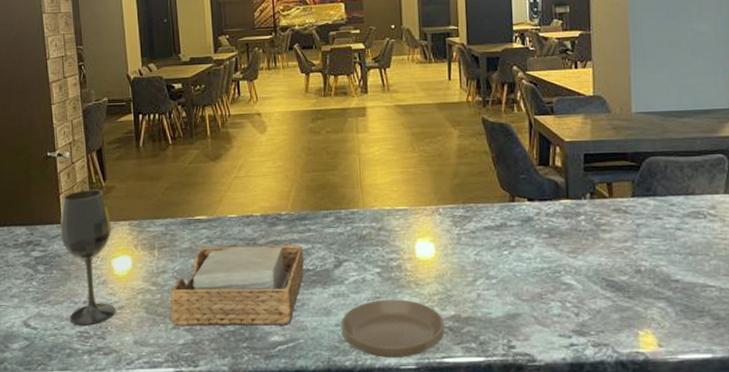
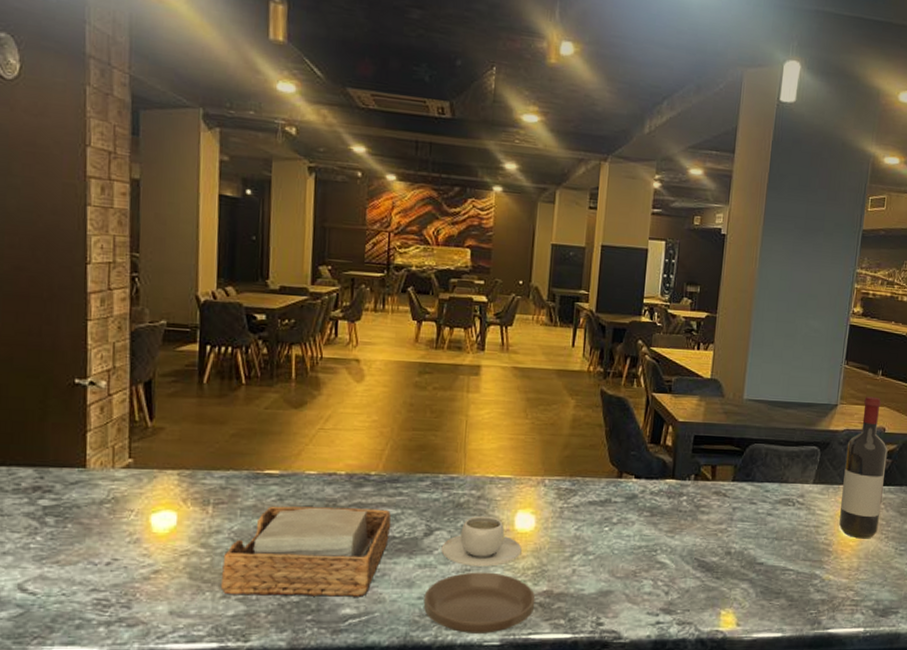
wine glass: present [60,189,116,326] -> none [82,428,154,592]
teacup: none [351,246,426,294] -> present [441,515,522,567]

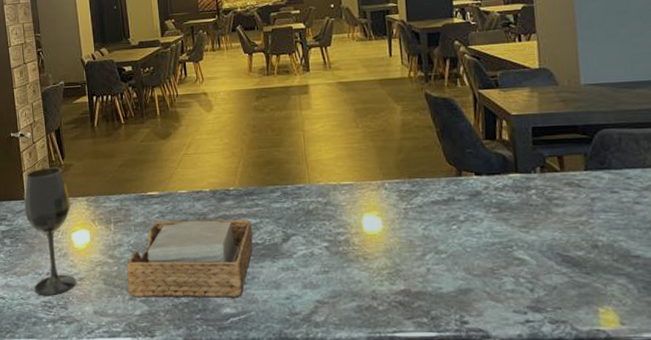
wine glass: none [82,428,154,592] -> present [24,167,76,296]
saucer: present [423,572,536,633] -> none [290,273,395,331]
teacup: present [441,515,522,567] -> none [299,220,374,268]

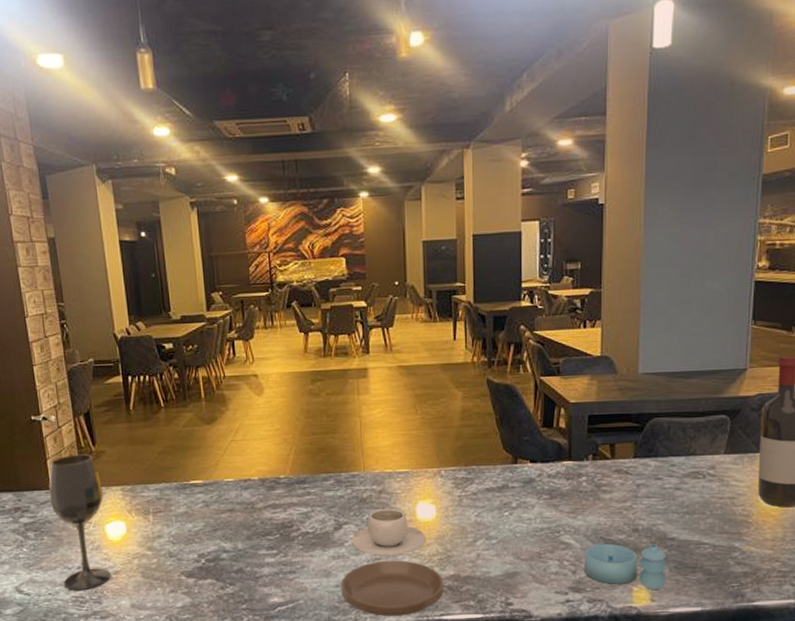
napkin holder: present [126,219,254,298] -> none [167,508,304,590]
saucer: none [290,273,395,331] -> present [340,560,444,616]
teacup: none [299,220,374,268] -> present [351,508,426,556]
sugar bowl: none [540,260,636,312] -> present [584,543,667,590]

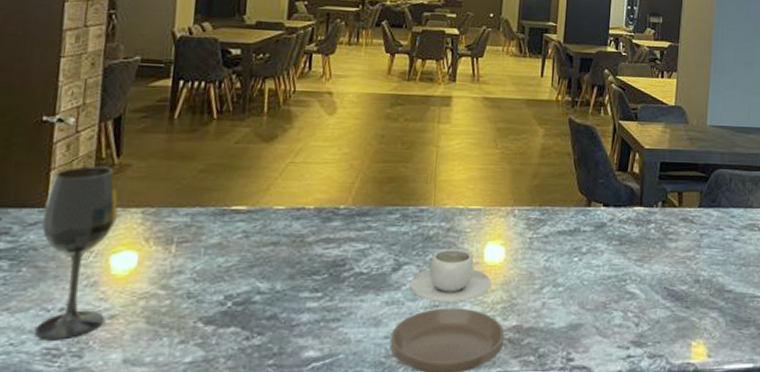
sugar bowl: present [584,543,667,590] -> none [646,294,724,345]

